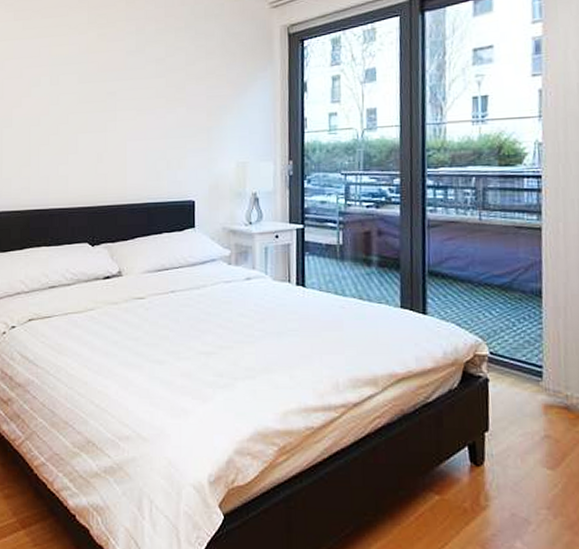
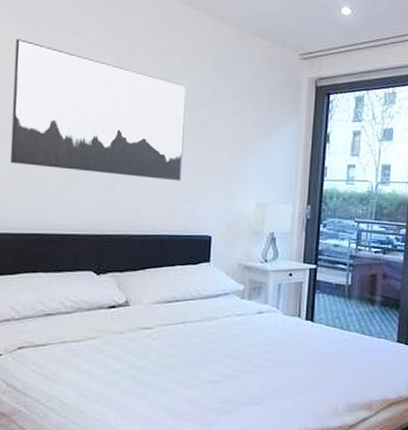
wall art: none [13,29,163,148] -> present [9,39,186,181]

